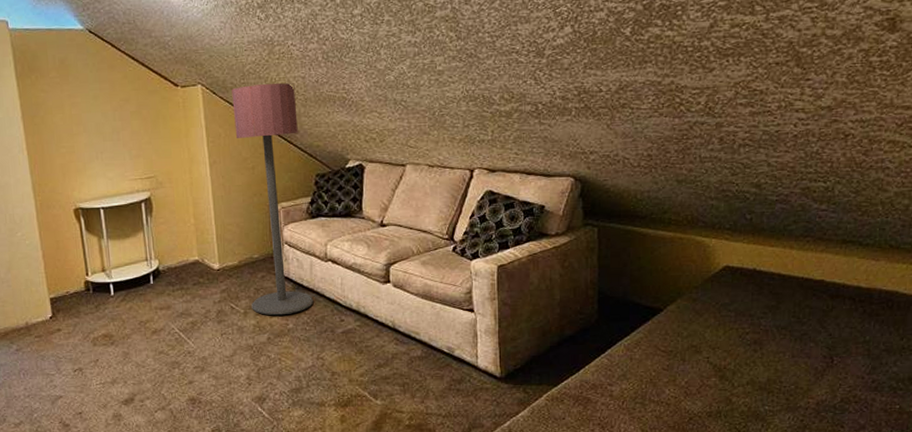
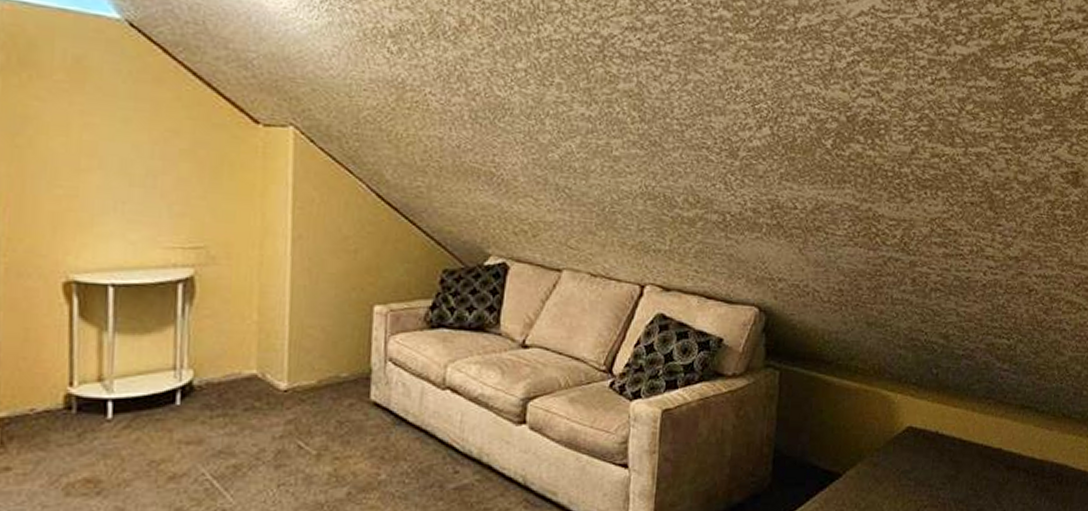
floor lamp: present [232,83,314,315] -> none [329,137,428,460]

